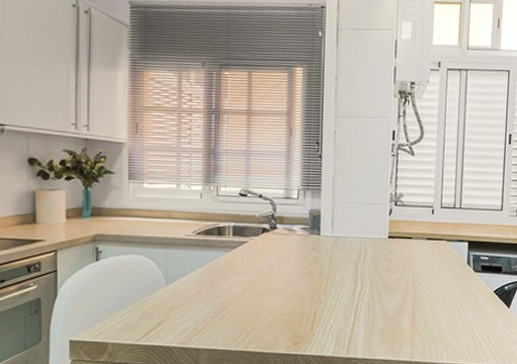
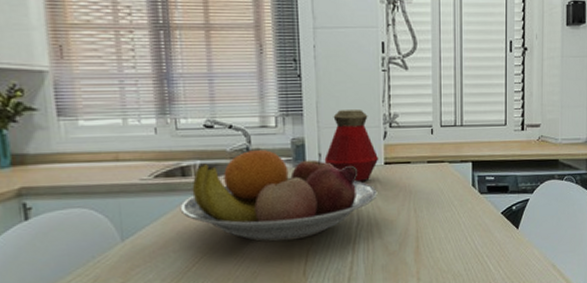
fruit bowl: none [214,217,381,298] -> present [180,150,378,242]
bottle: none [336,188,384,253] -> present [324,110,379,183]

